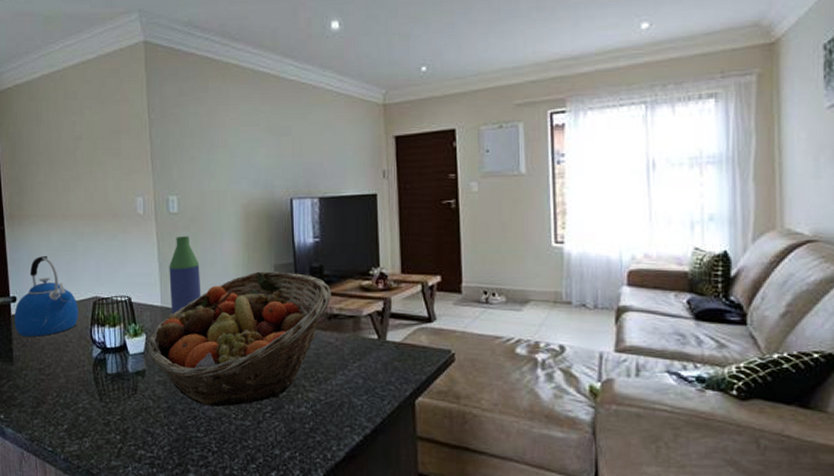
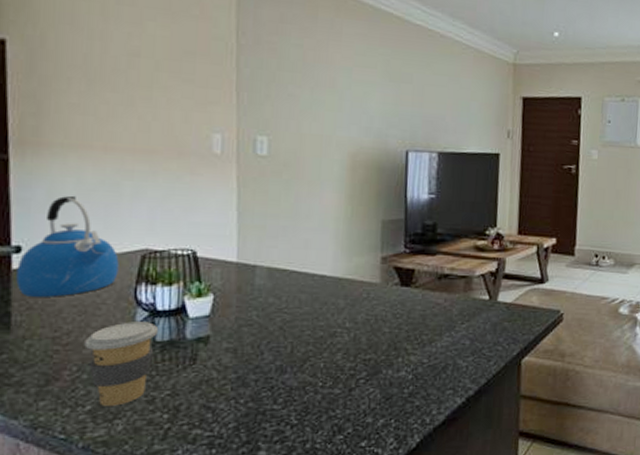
coffee cup: none [60,357,109,426] -> present [84,322,159,406]
fruit basket: present [147,271,331,407] -> none [214,226,444,374]
bottle: present [169,236,201,314] -> none [249,182,291,271]

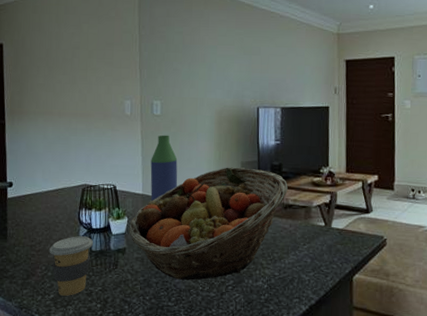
kettle: present [16,195,119,297] -> none [10,147,69,218]
fruit basket: none [214,226,444,374] -> present [128,167,288,280]
bottle: none [249,182,291,271] -> present [150,135,178,201]

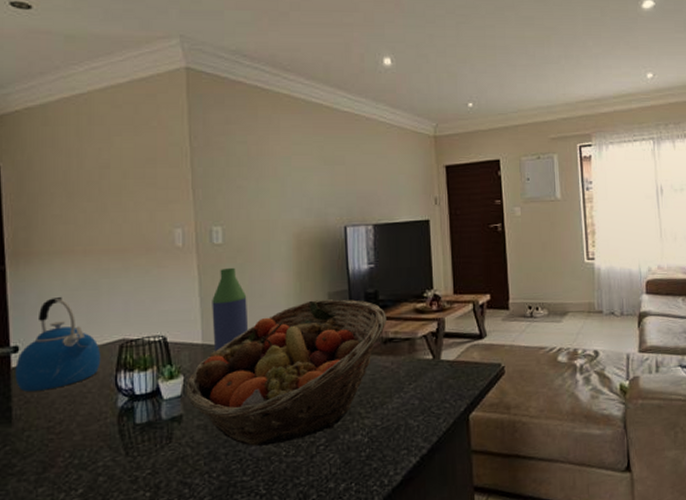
kettle: none [10,147,69,218] -> present [15,296,101,392]
coffee cup: present [49,236,94,296] -> none [75,406,138,488]

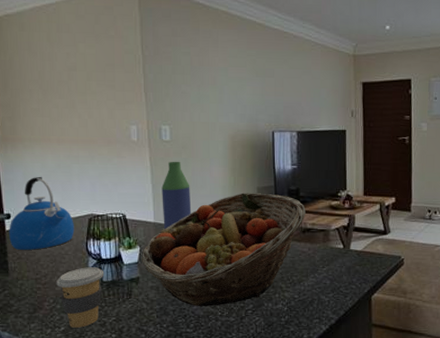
coffee cup: none [75,406,138,488] -> present [56,267,104,328]

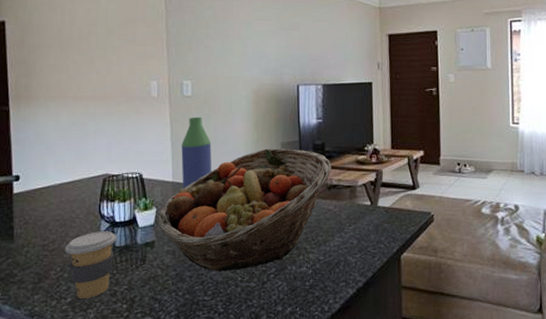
kettle: present [9,176,74,250] -> none [16,135,87,214]

